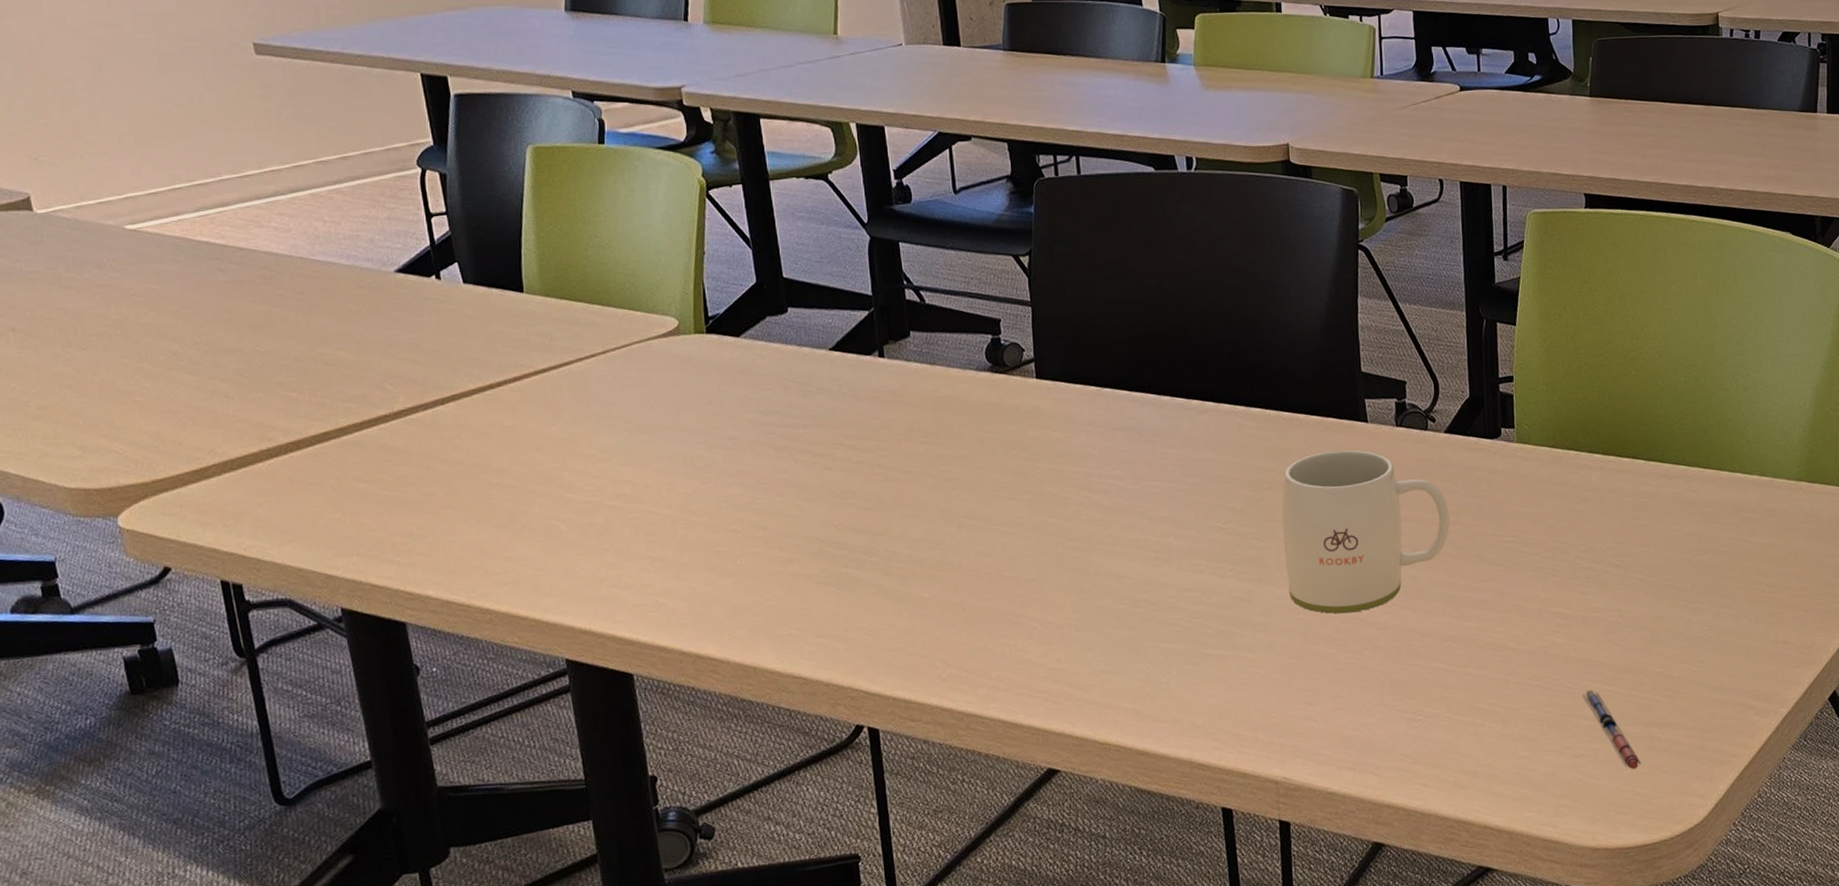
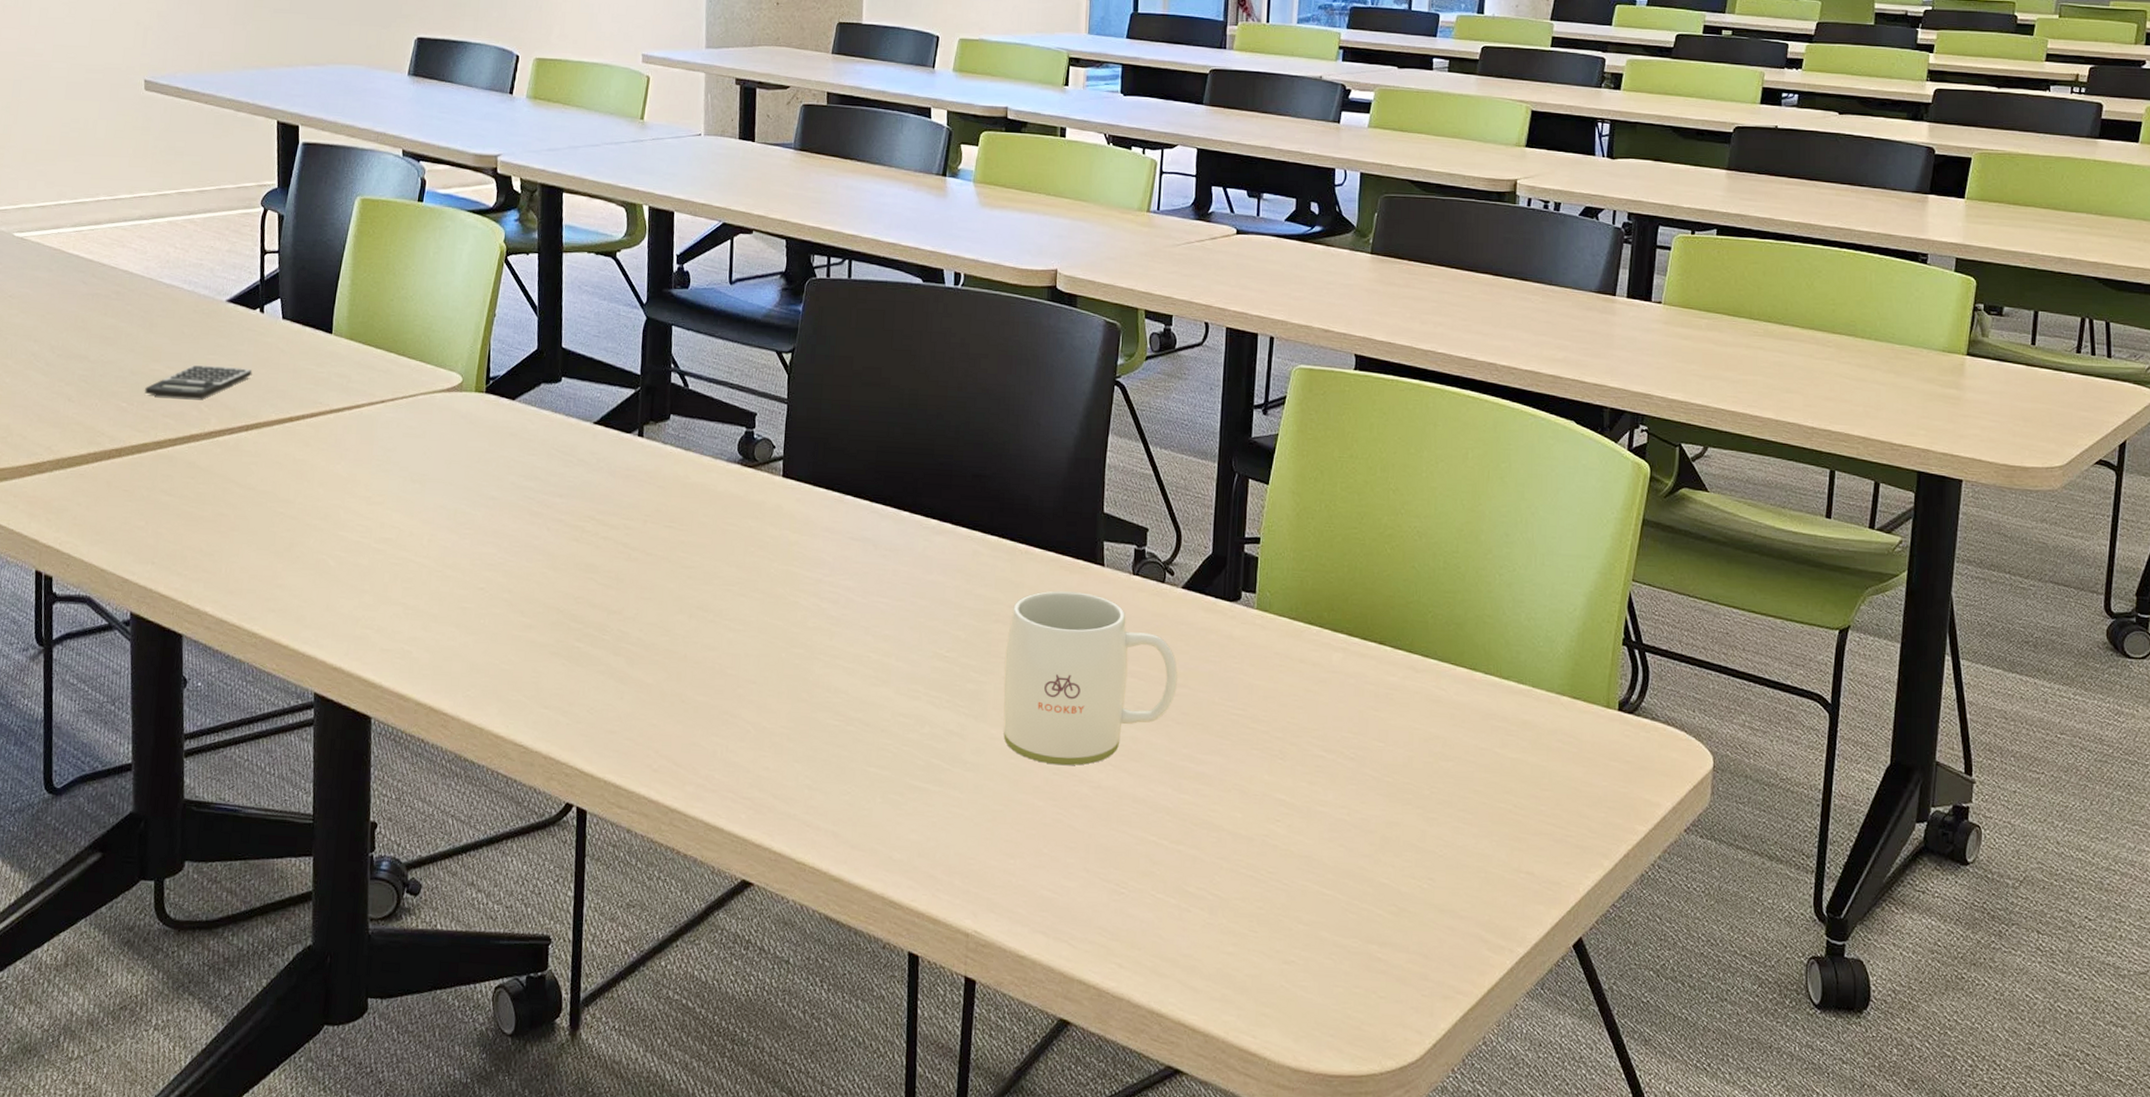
calculator: none [315,339,439,381] -> present [145,365,252,399]
pen: present [1582,689,1641,770] -> none [1298,890,1356,988]

